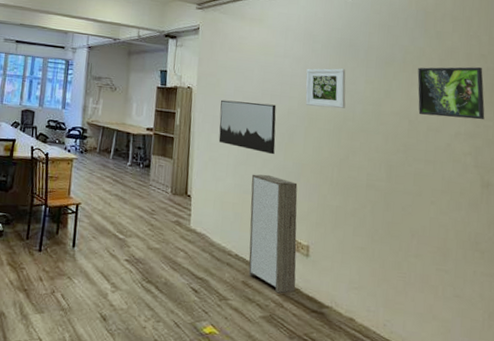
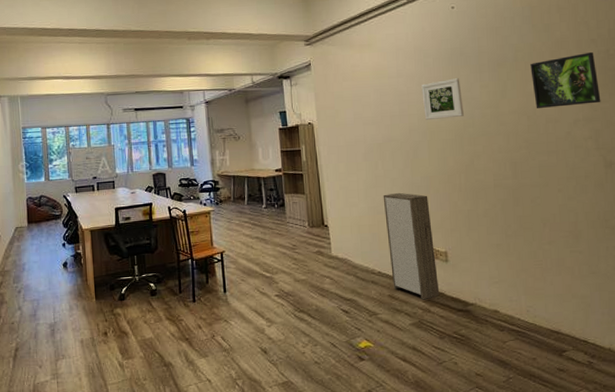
wall art: present [218,99,276,155] -> none [343,125,402,173]

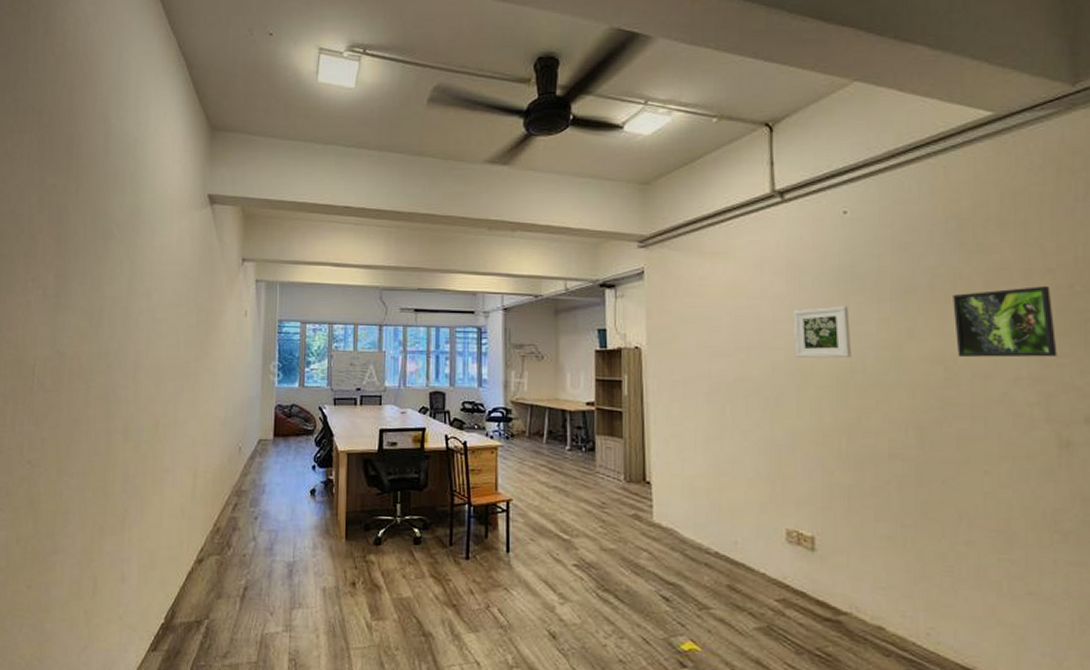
storage cabinet: present [383,192,440,300] -> none [729,449,800,599]

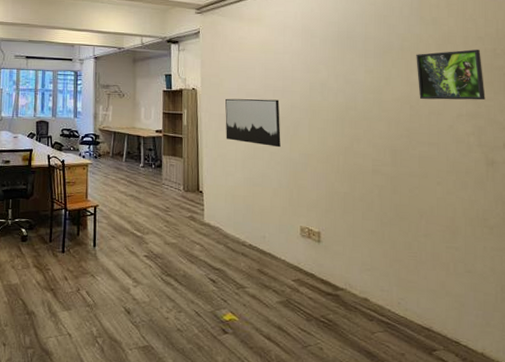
wall art: none [680,359,758,424] -> present [225,98,281,148]
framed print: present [793,306,851,358] -> none [306,60,347,99]

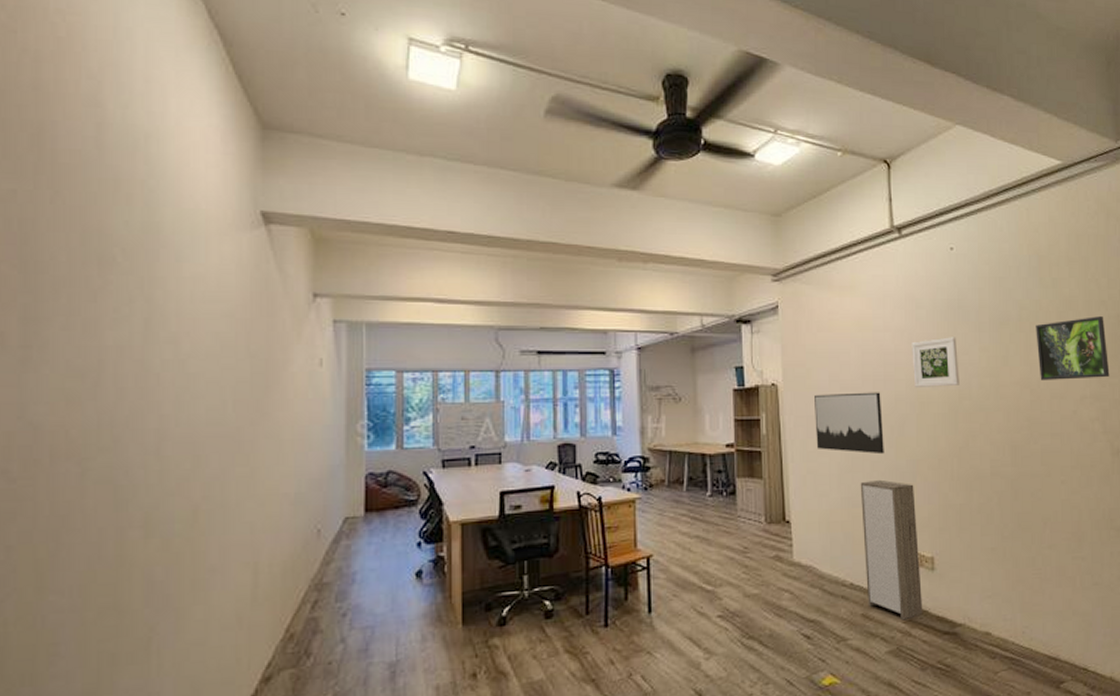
storage cabinet: none [260,166,310,279] -> present [860,479,923,621]
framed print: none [306,60,347,99] -> present [912,337,960,387]

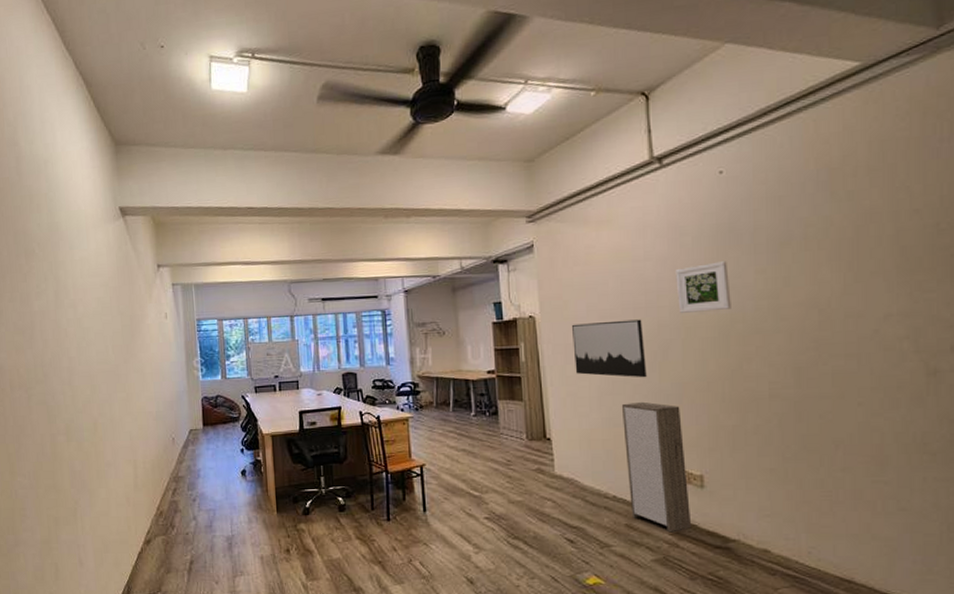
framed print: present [1036,316,1110,380] -> none [825,227,925,299]

